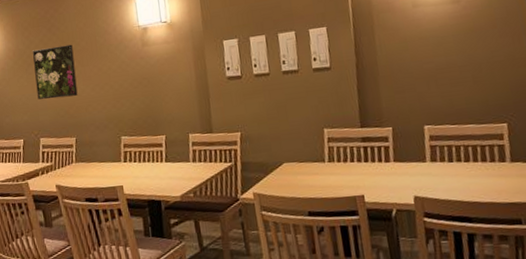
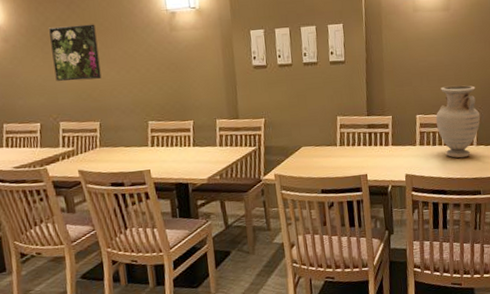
vase: none [450,88,514,178] -> present [435,85,481,158]

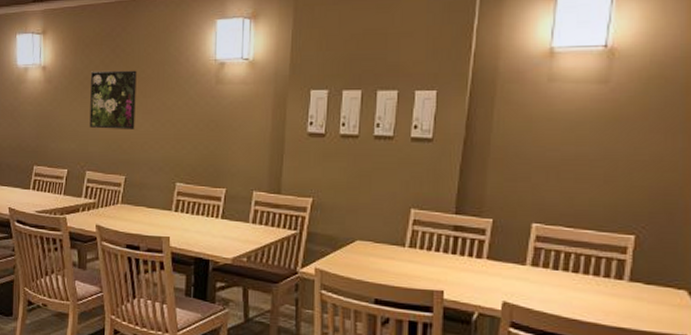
vase: present [435,85,481,158] -> none [563,189,642,296]

